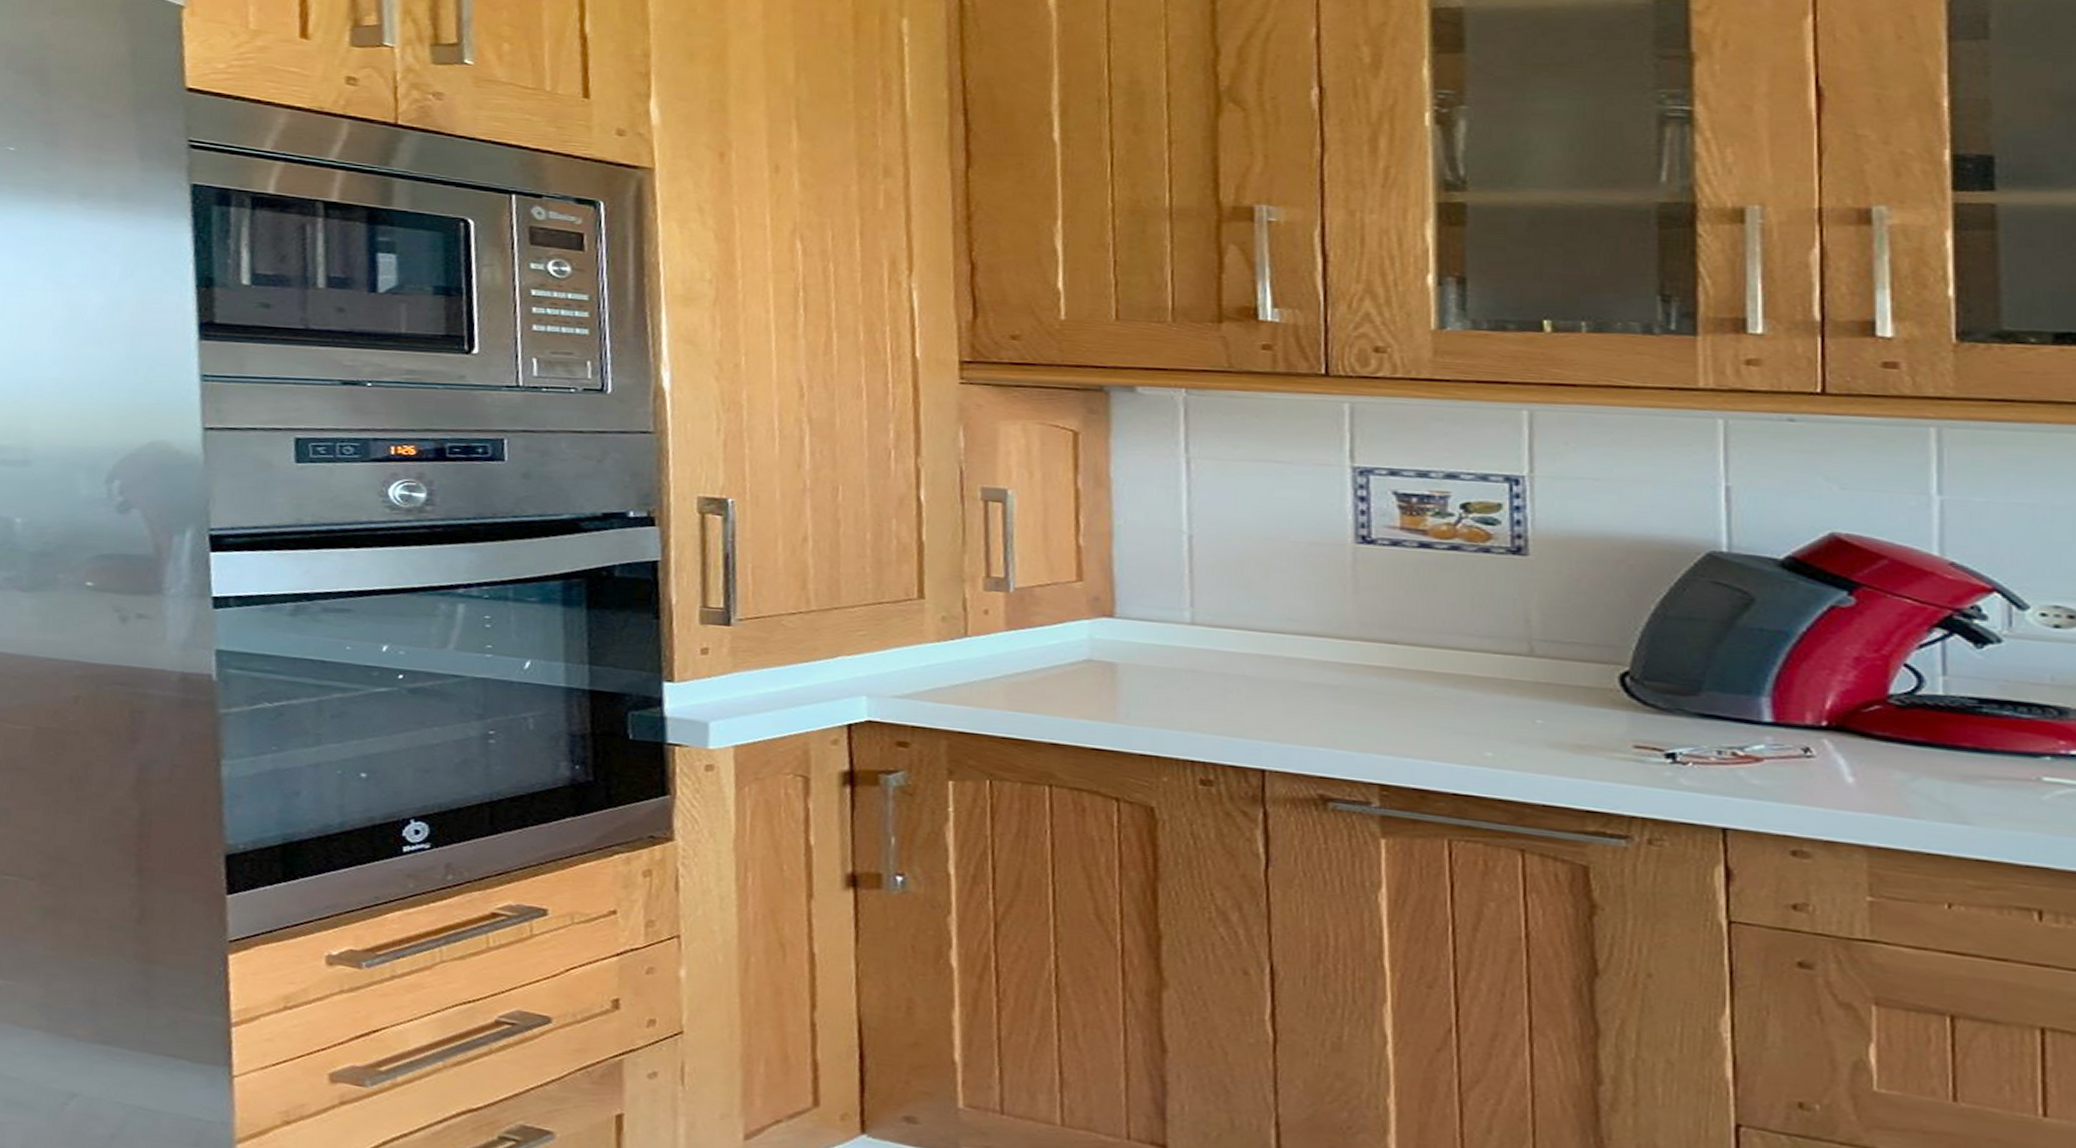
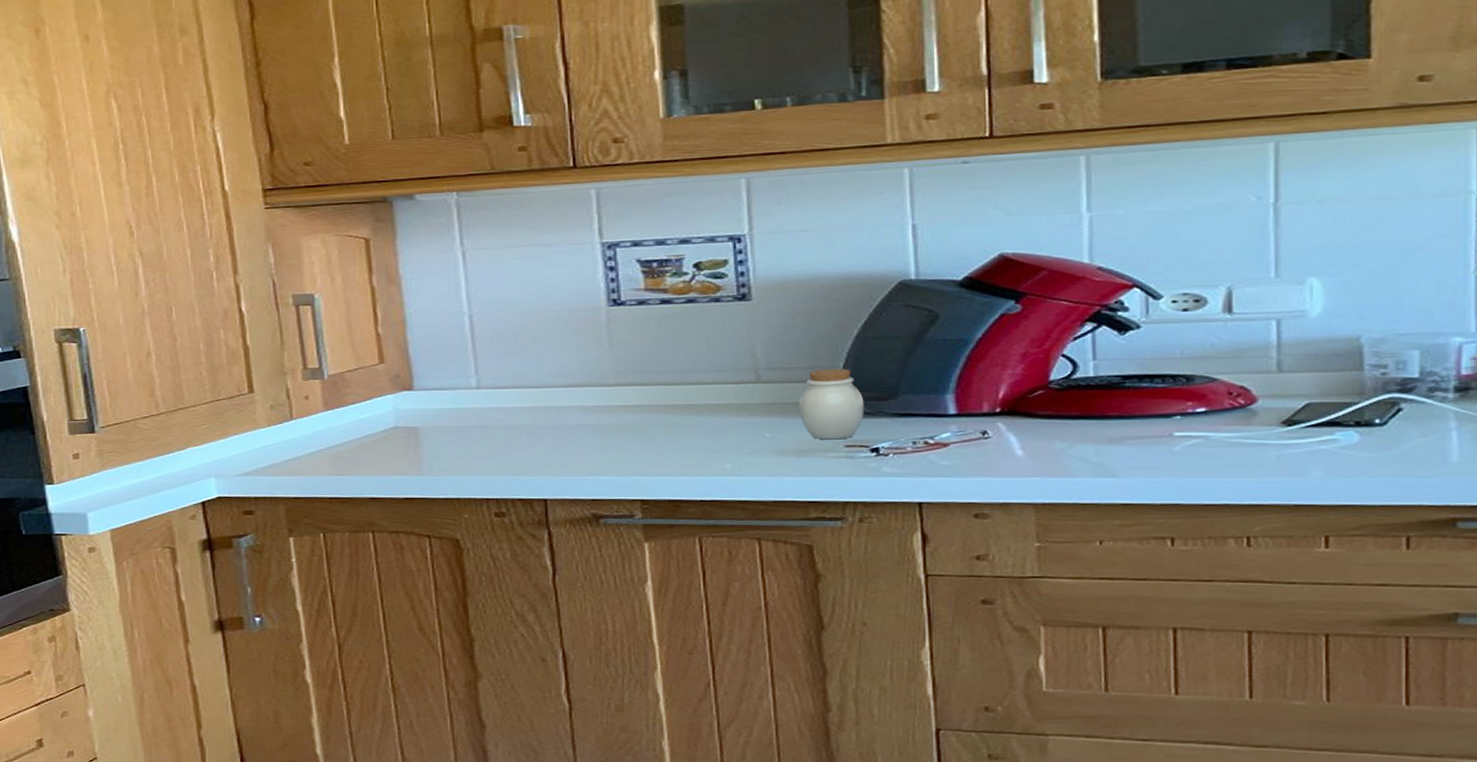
jar: none [1579,648,1660,738] -> present [799,368,864,440]

